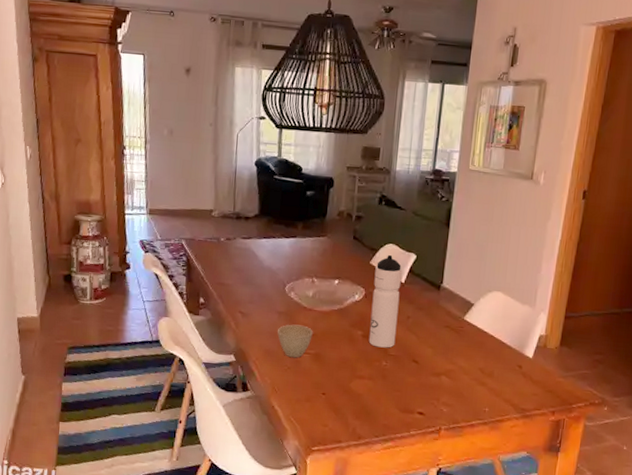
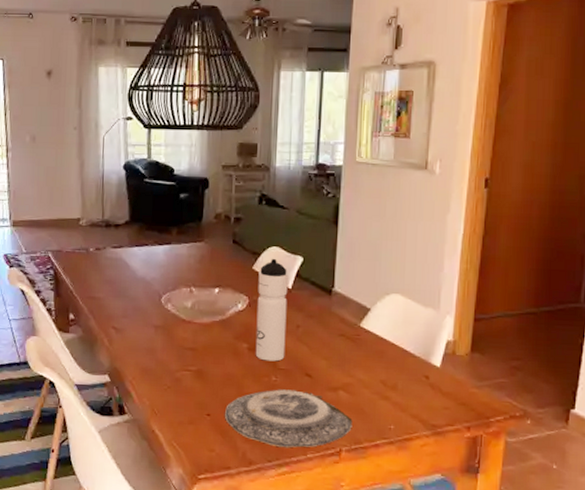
cup: present [277,324,313,358] -> none [155,339,193,376]
plate: none [338,373,452,426] -> present [225,389,353,448]

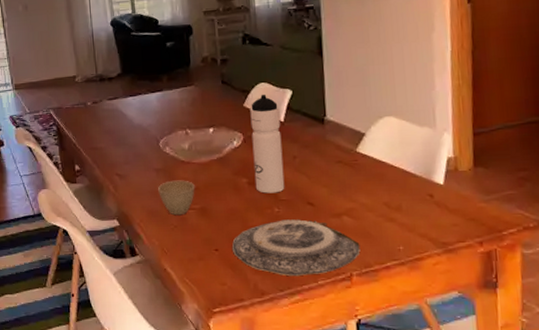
cup: none [155,339,193,376] -> present [158,180,195,216]

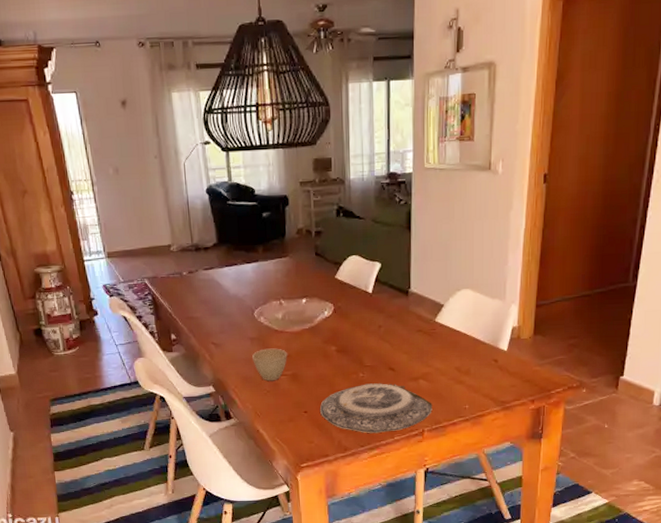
water bottle: present [250,94,285,194] -> none [341,266,370,360]

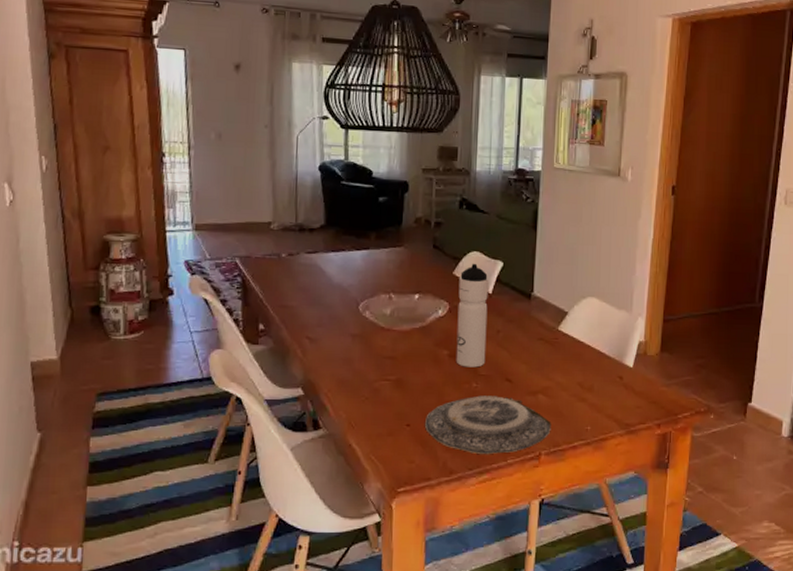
cup: present [252,348,287,381] -> none [352,348,393,387]
water bottle: none [341,266,370,360] -> present [456,263,489,368]

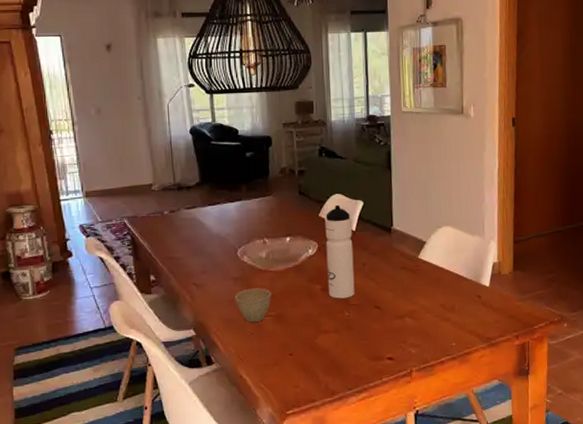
cup: none [352,348,393,387] -> present [235,288,272,323]
plate: present [425,395,551,455] -> none [306,322,420,376]

